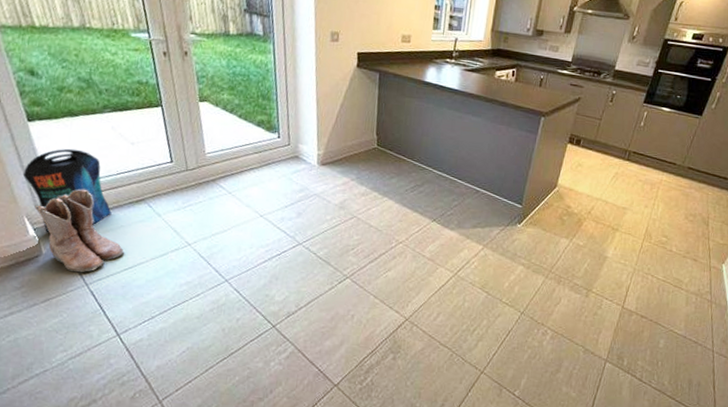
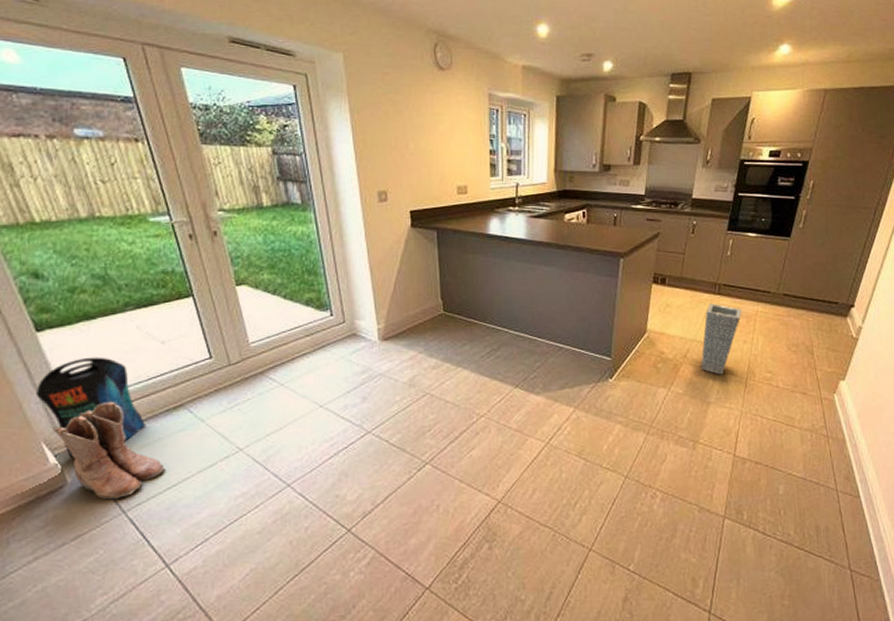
vase: none [602,168,648,234] -> present [701,304,743,375]

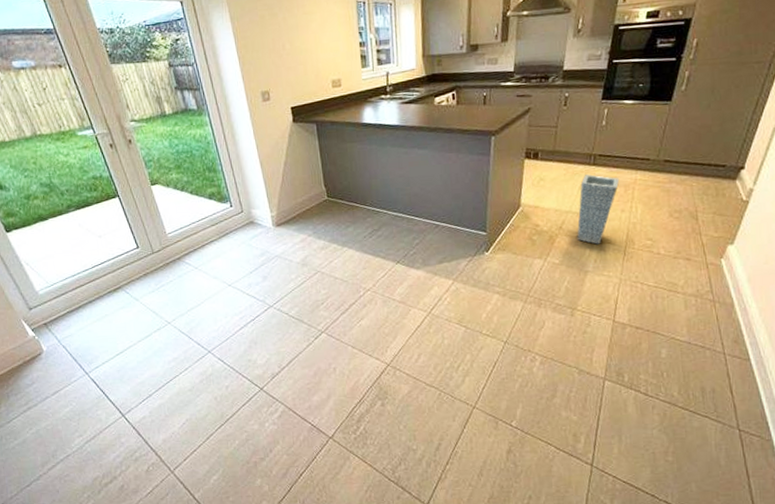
pouch: present [35,357,146,457] -> none [12,250,95,331]
boots: present [53,401,165,500] -> none [28,286,113,364]

